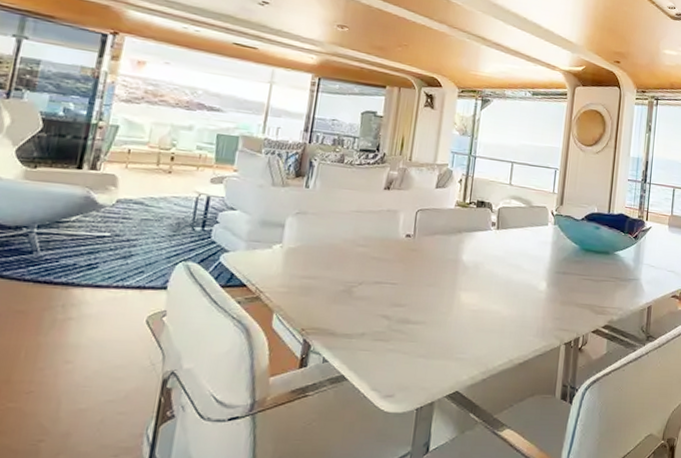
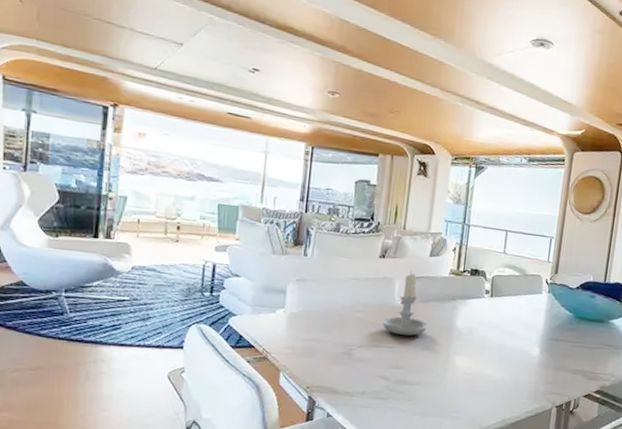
candle: none [386,202,433,272] -> present [382,270,428,336]

